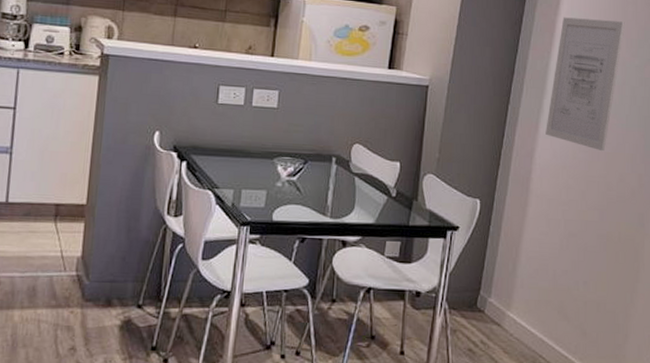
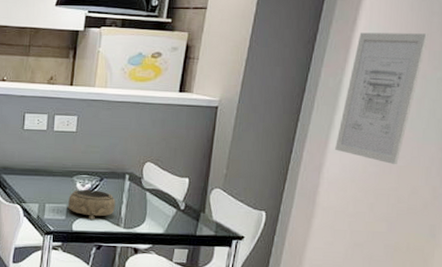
decorative bowl: none [266,173,321,208] -> present [67,189,115,220]

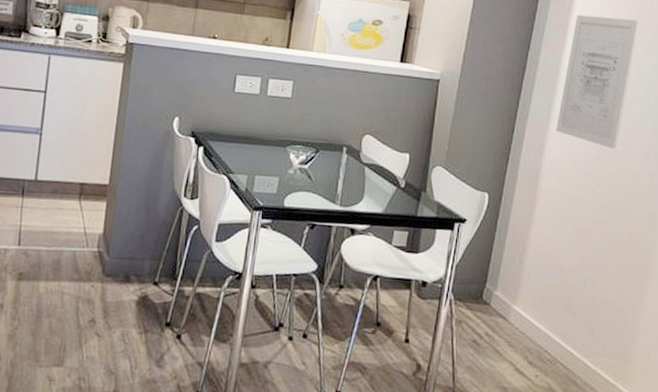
decorative bowl: present [67,189,115,220] -> none [279,161,332,195]

